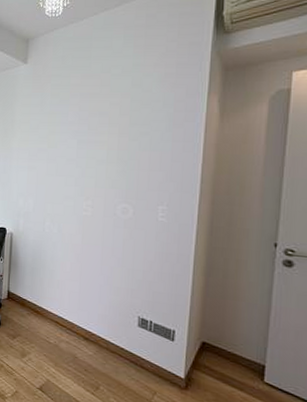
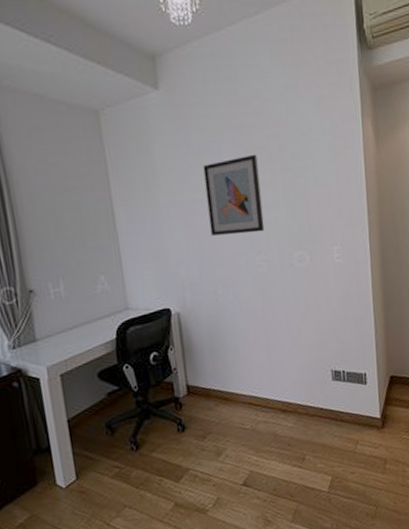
wall art: none [48,117,98,182] -> present [203,154,265,236]

